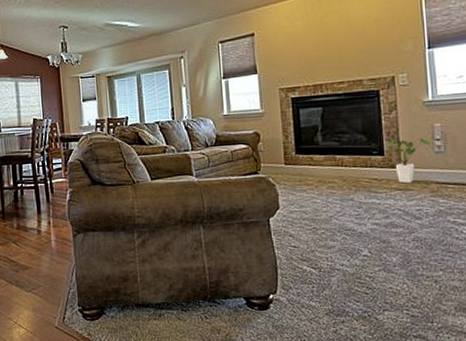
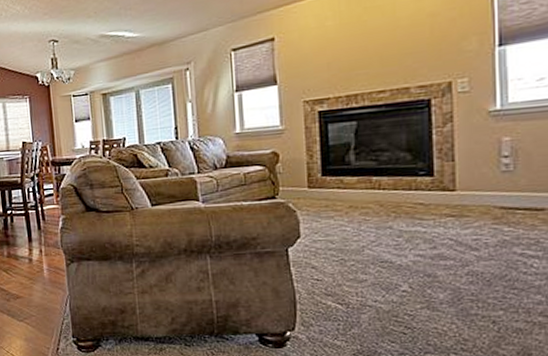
house plant: present [389,138,432,184] -> none [441,155,498,209]

